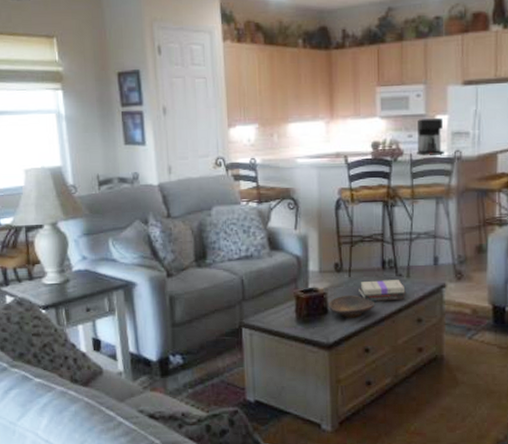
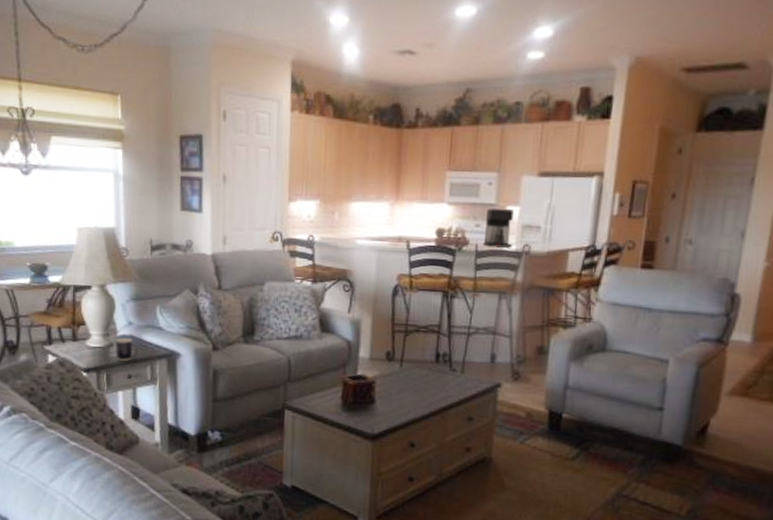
mug: none [70,272,94,295] -> present [114,337,138,361]
decorative bowl: present [329,294,375,318] -> none [376,385,426,410]
books: present [359,280,407,302] -> none [409,373,460,397]

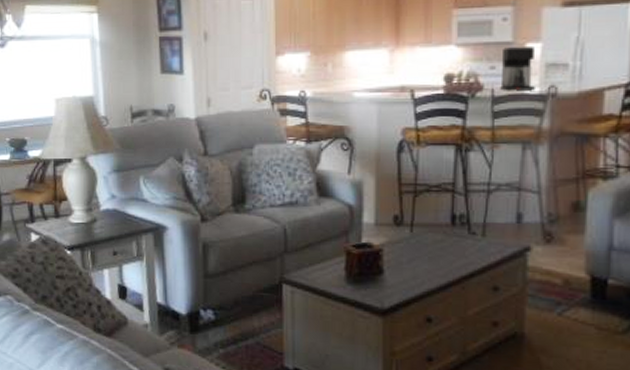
mug: present [114,337,138,361] -> none [98,211,122,237]

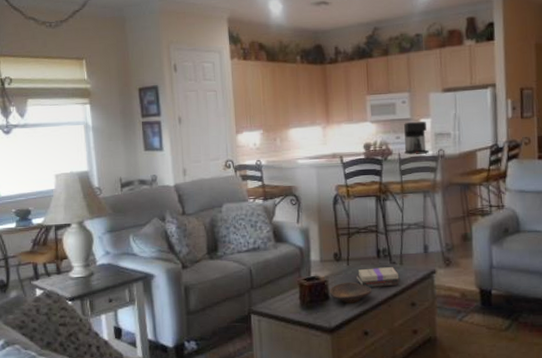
decorative bowl: none [385,253,442,281] -> present [330,281,372,304]
books: none [422,238,481,264] -> present [357,267,401,288]

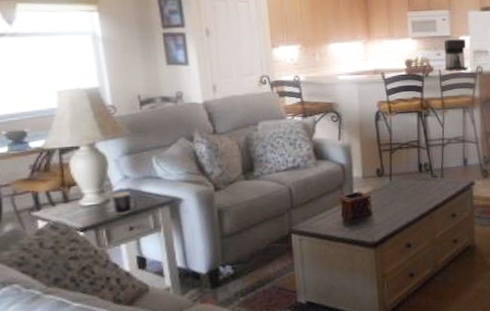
mug: none [95,266,116,287] -> present [111,191,137,215]
decorative bowl: present [330,281,372,304] -> none [373,196,415,218]
books: present [357,267,401,288] -> none [399,180,442,202]

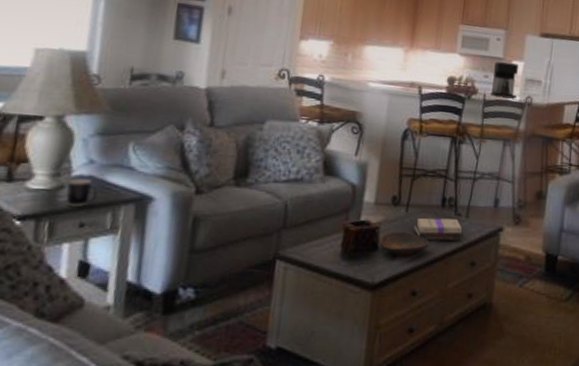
decorative bowl: none [373,196,415,218] -> present [379,231,430,257]
books: none [399,180,442,202] -> present [414,218,464,242]

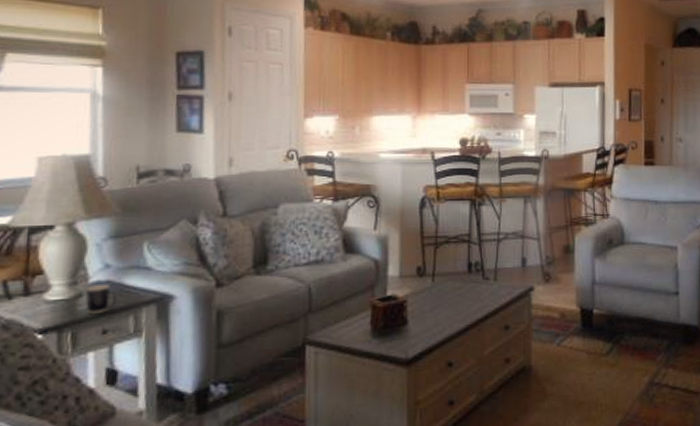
decorative bowl: present [379,231,430,257] -> none [409,301,460,329]
books: present [414,218,464,242] -> none [443,284,494,309]
coffee maker: present [490,62,518,99] -> none [505,118,532,154]

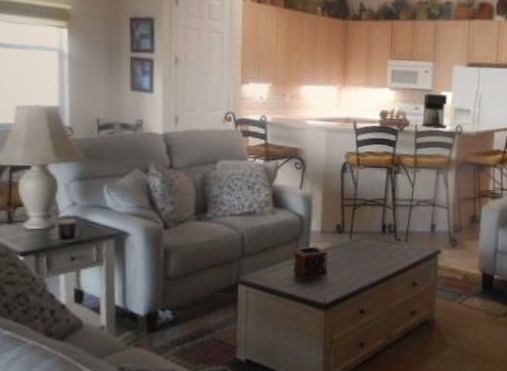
coffee maker: none [505,118,532,154] -> present [422,94,447,129]

